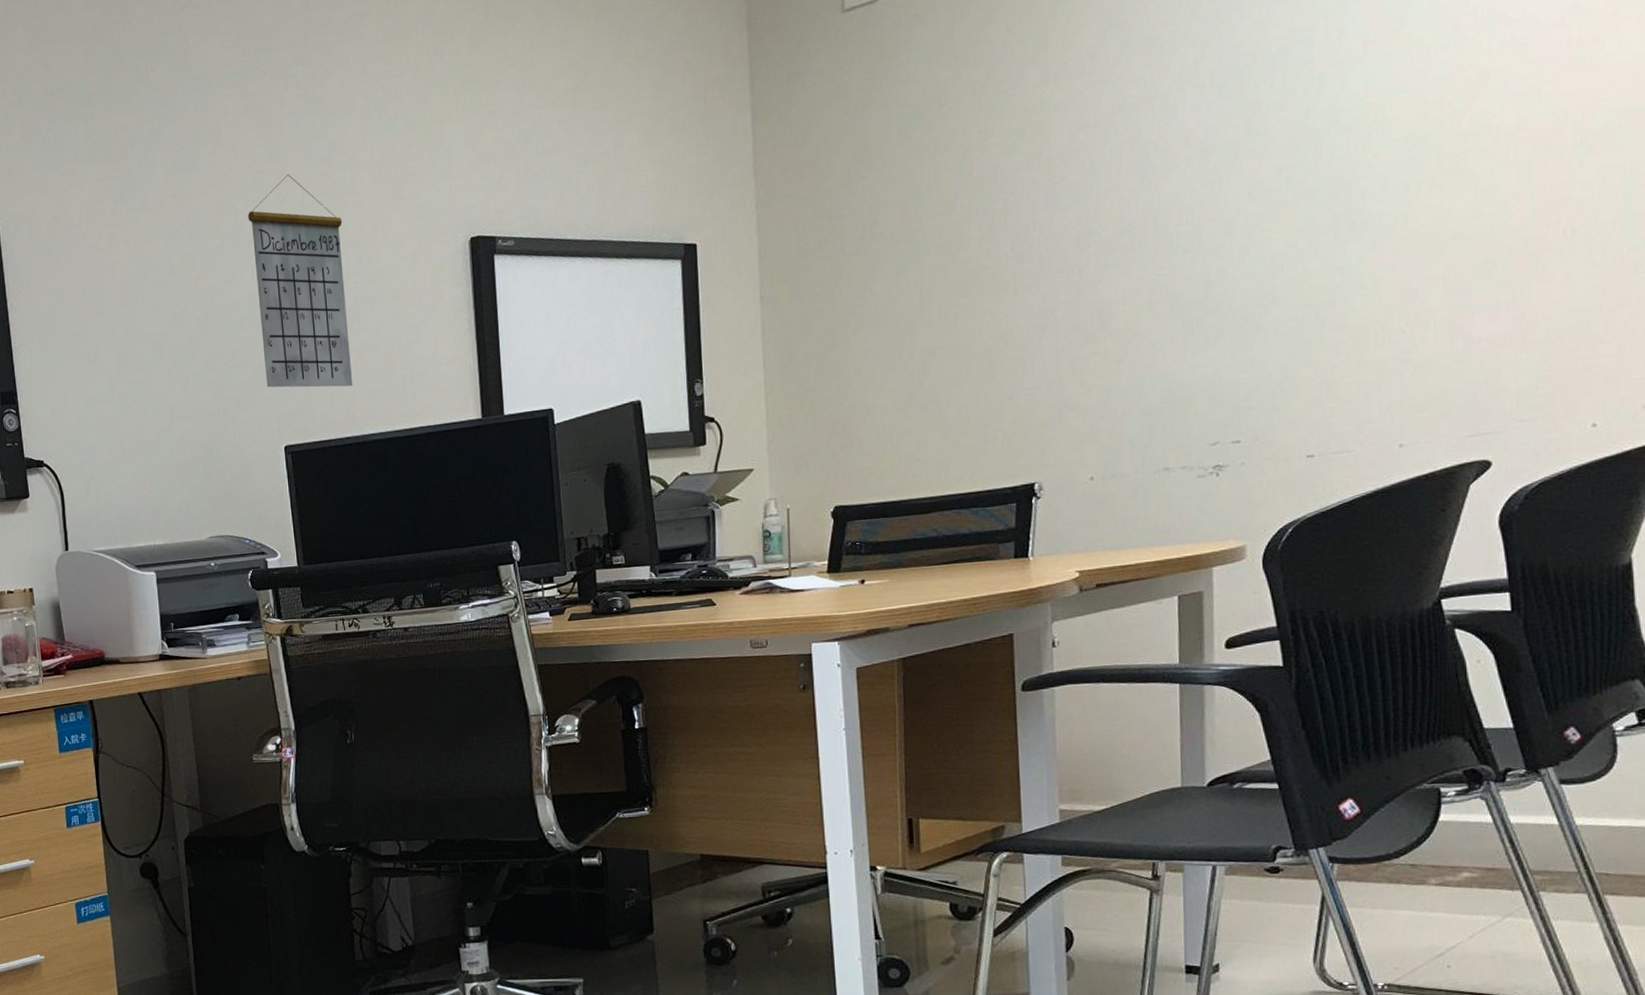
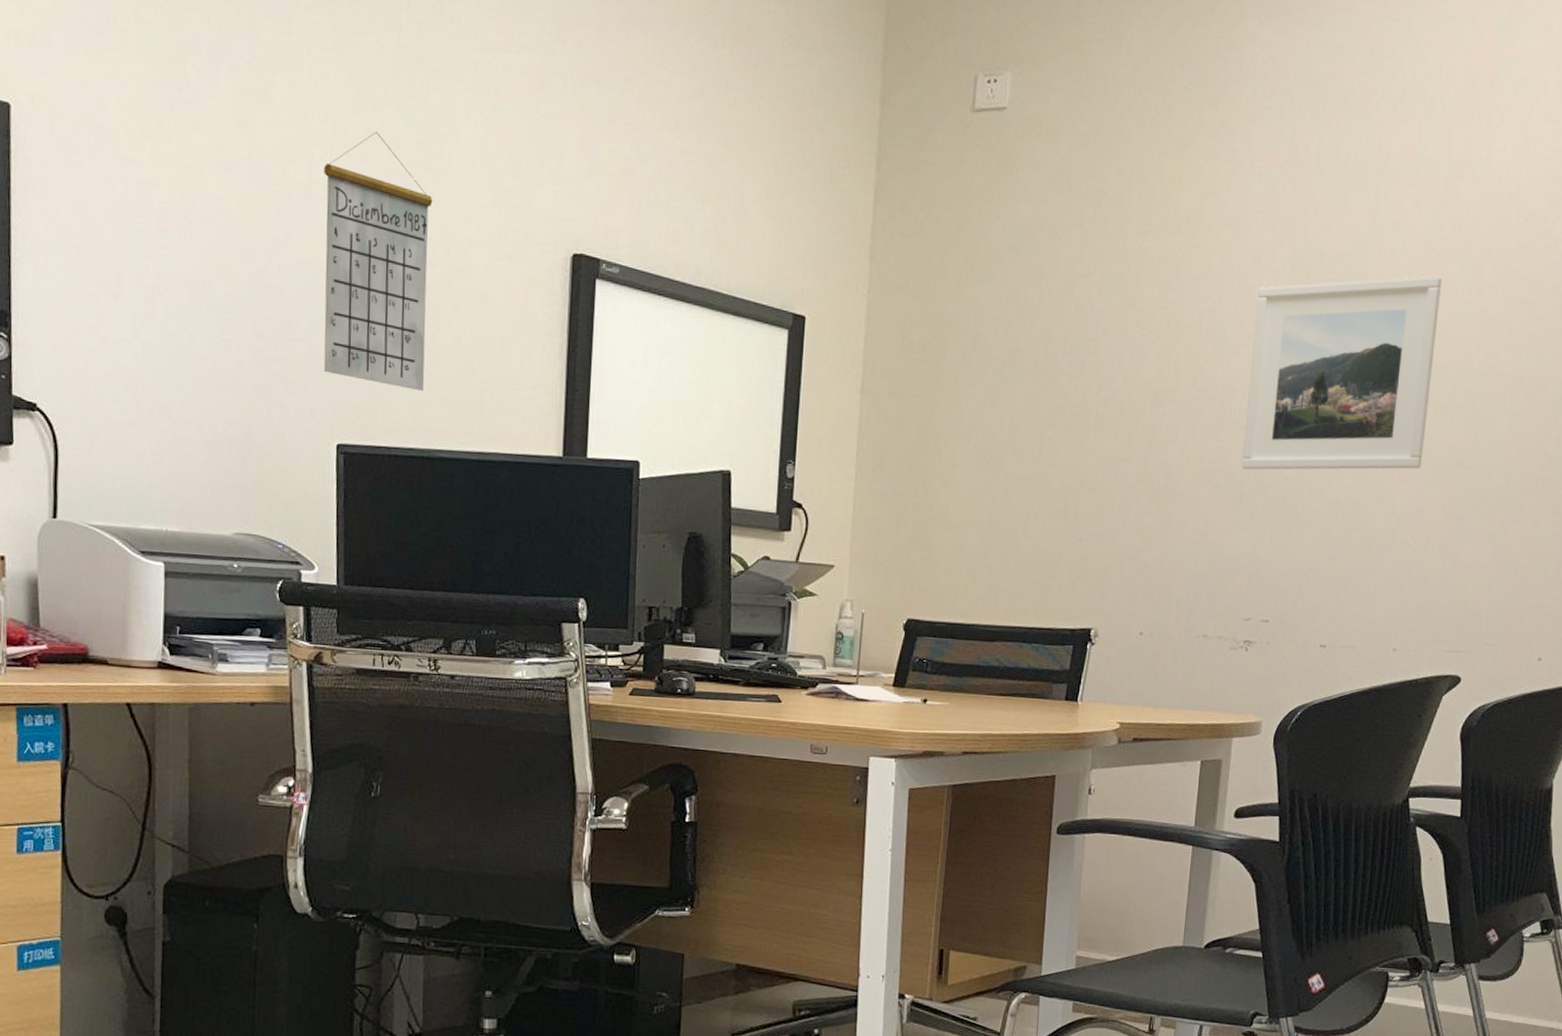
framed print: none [1183,43,1409,293] -> present [1242,276,1443,470]

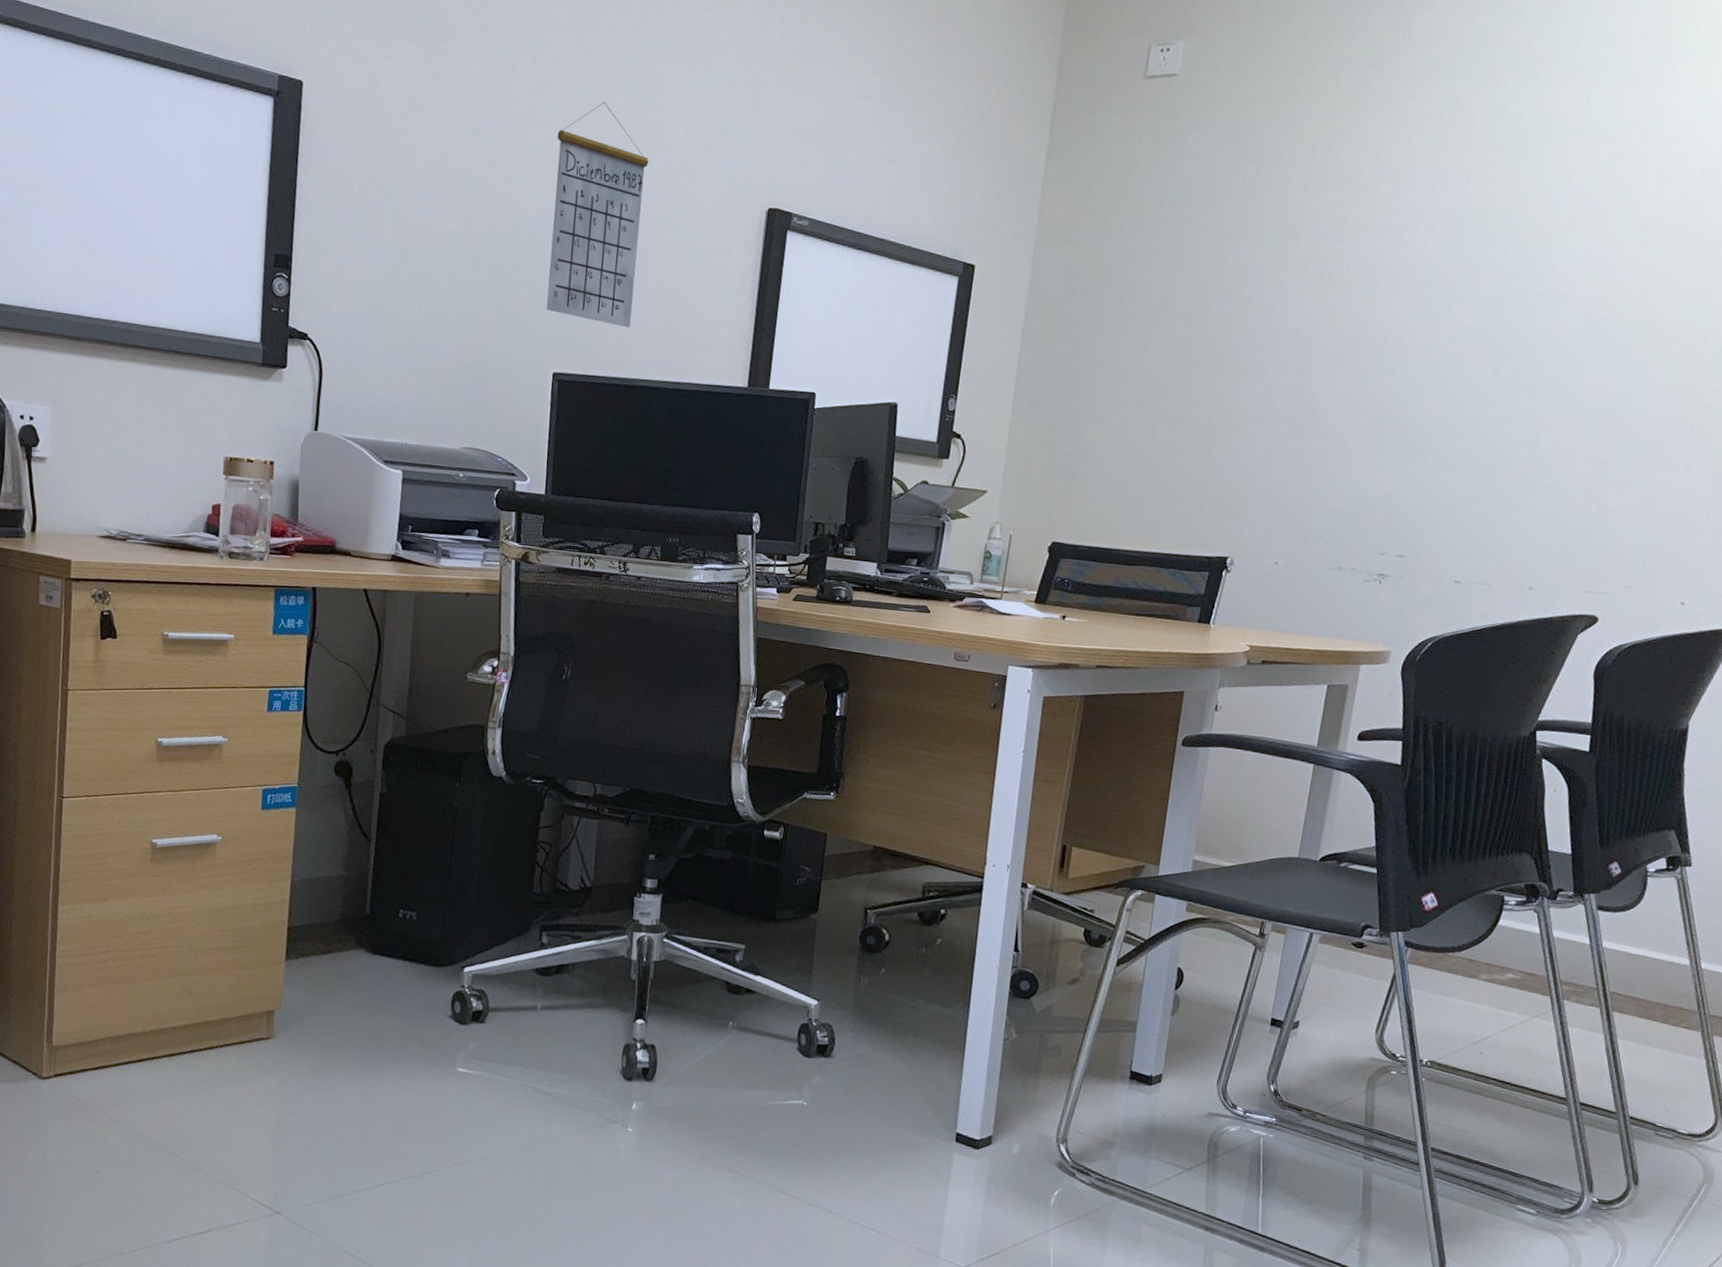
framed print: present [1242,276,1443,470] -> none [1387,231,1604,416]

